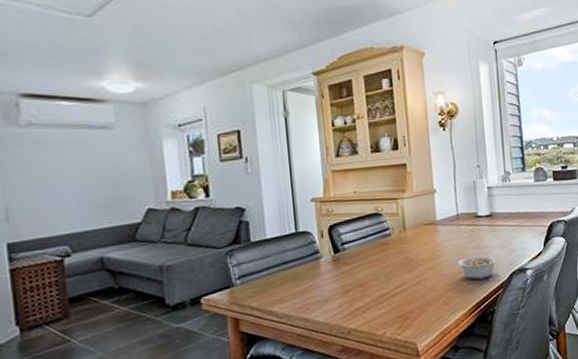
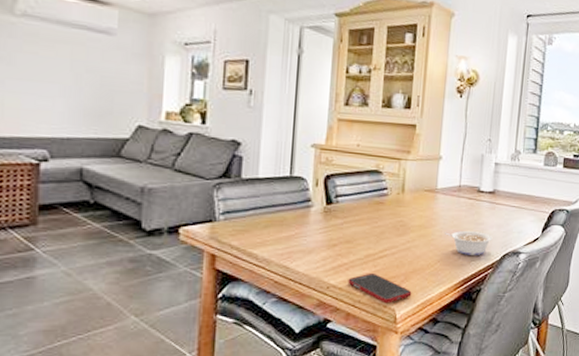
cell phone: none [366,311,430,339] -> present [348,272,412,304]

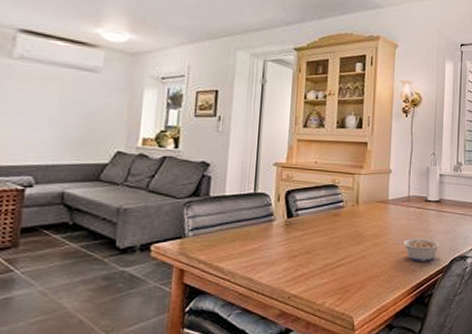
cell phone: present [348,272,412,304] -> none [308,281,368,311]

